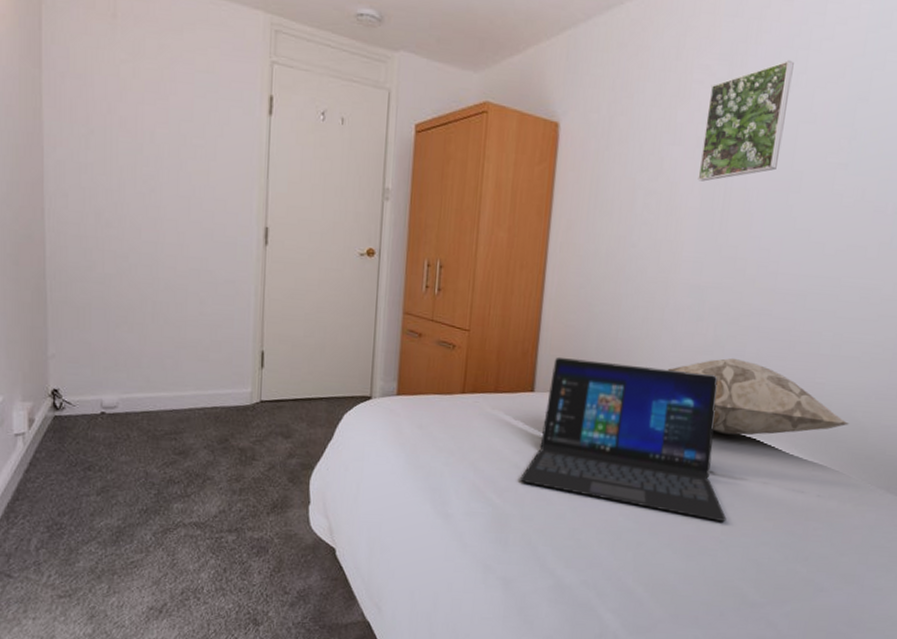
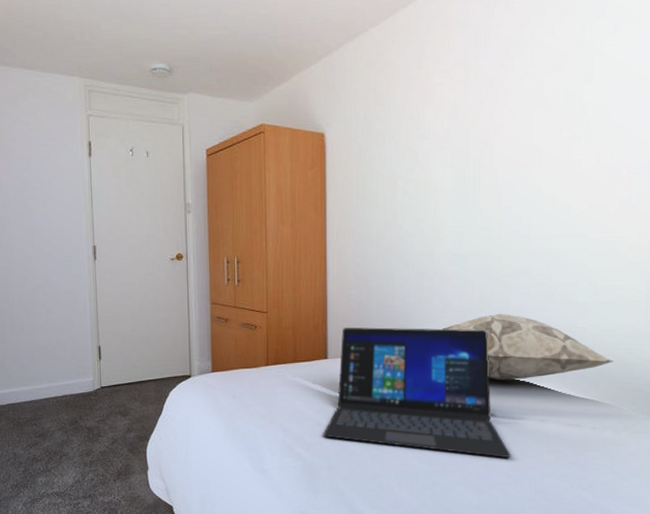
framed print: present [698,59,794,182] -> none [449,56,521,166]

